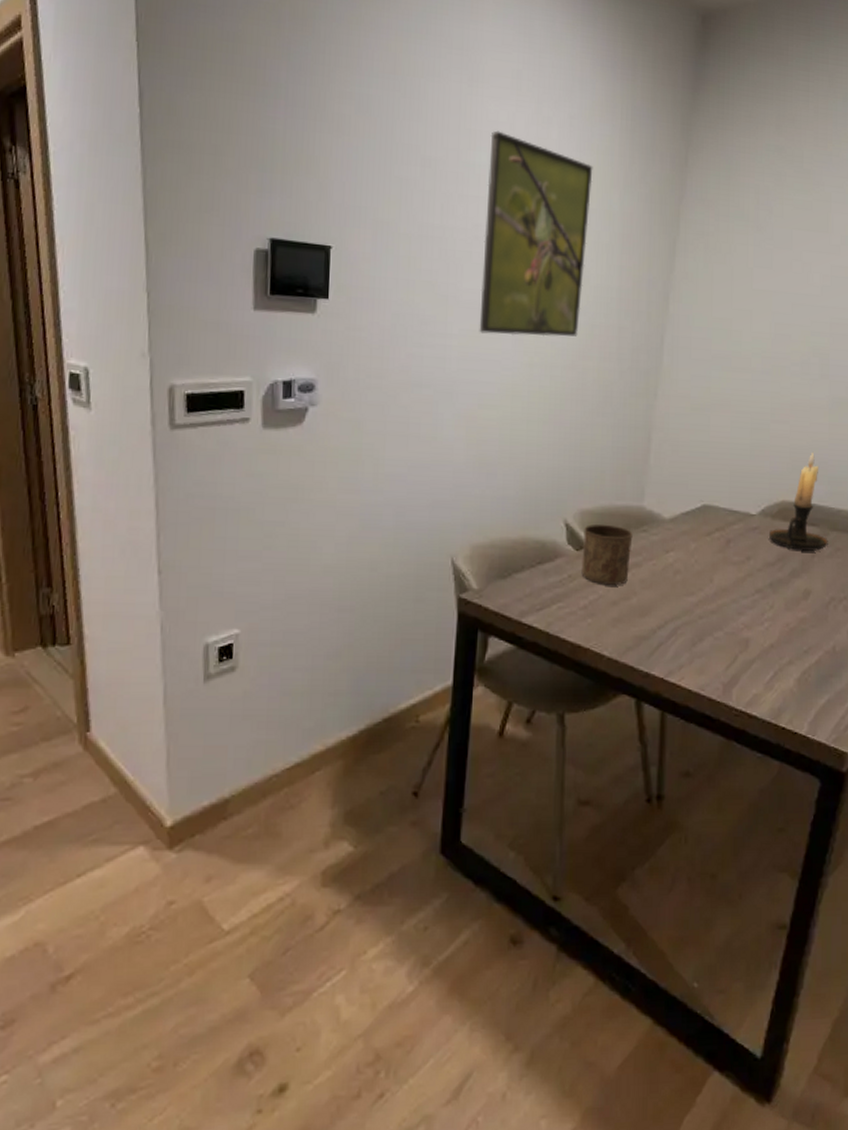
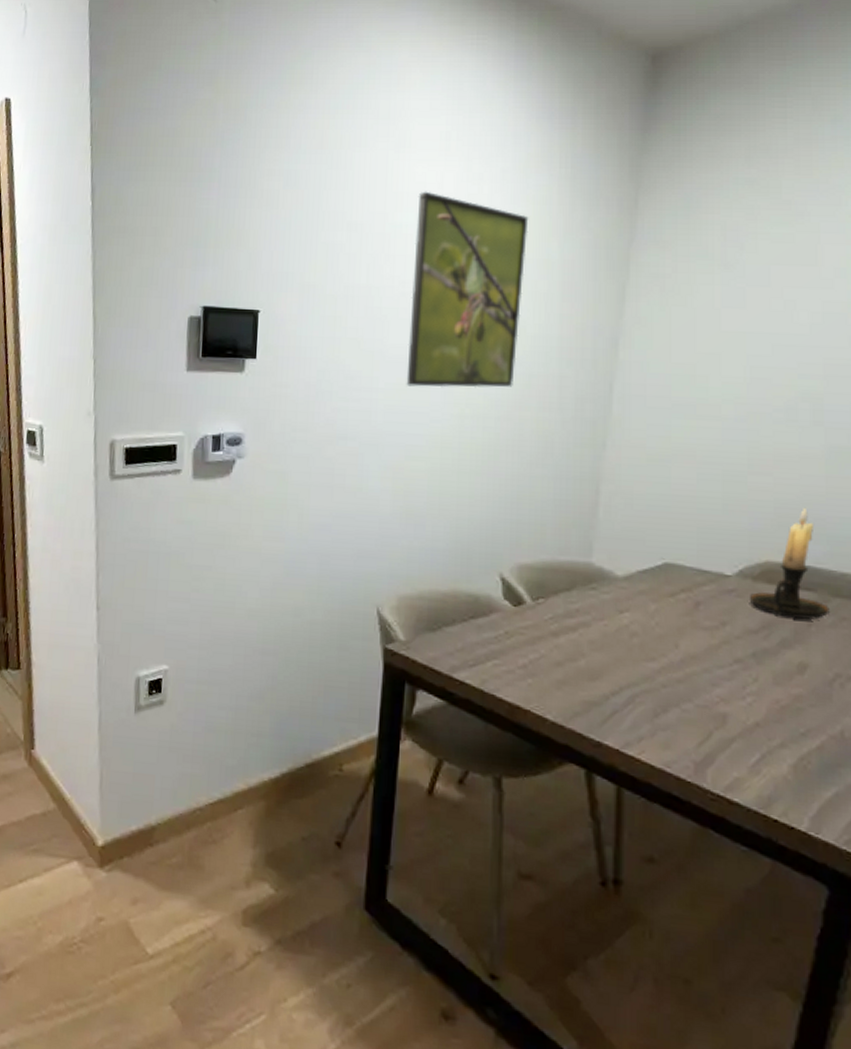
cup: present [581,524,633,585] -> none [520,580,579,645]

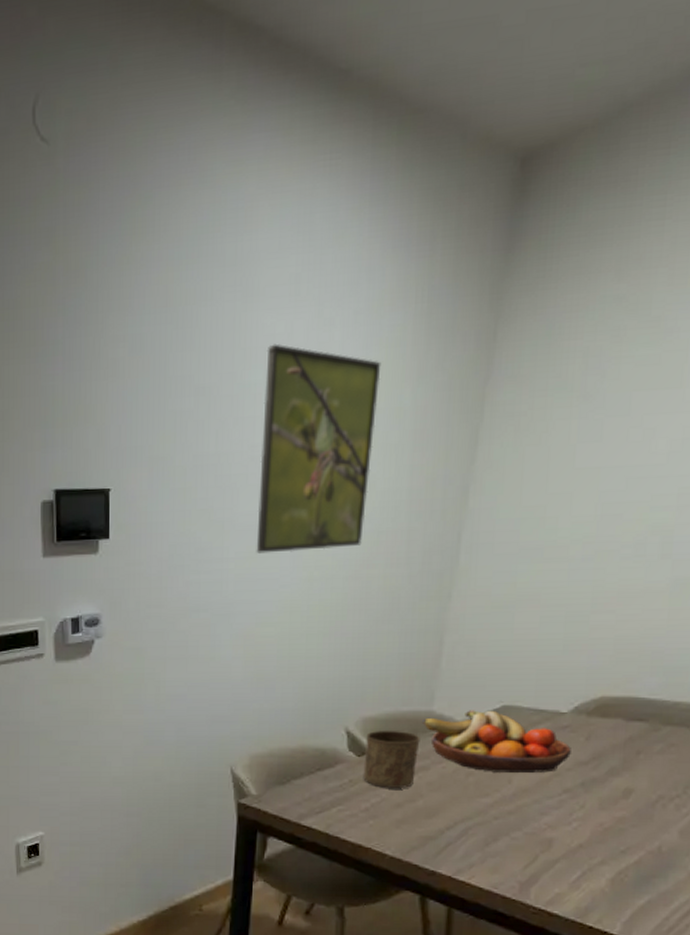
cup: none [520,580,579,645] -> present [363,731,420,788]
fruit bowl: none [581,565,739,639] -> present [422,710,571,773]
candle holder: present [750,507,830,620] -> none [583,641,659,748]

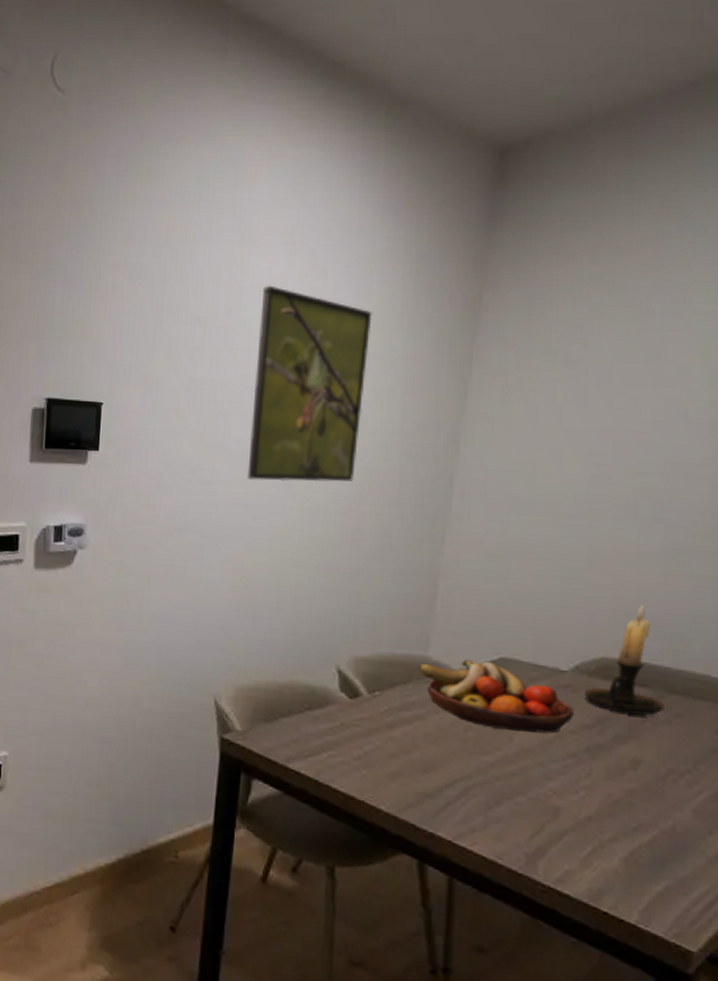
cup: present [363,731,420,788] -> none [355,672,415,737]
candle holder: none [583,641,659,748] -> present [585,604,664,716]

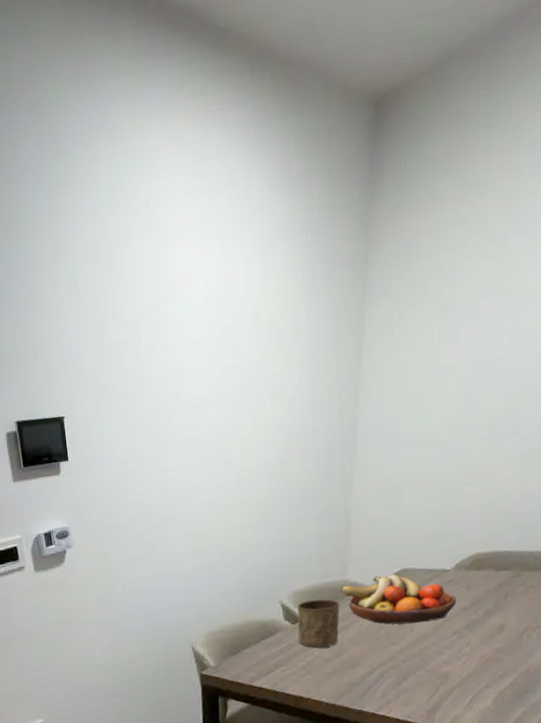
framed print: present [247,285,372,482] -> none [183,277,279,462]
cup: none [355,672,415,737] -> present [297,599,340,648]
candle holder: present [585,604,664,716] -> none [464,505,521,594]

